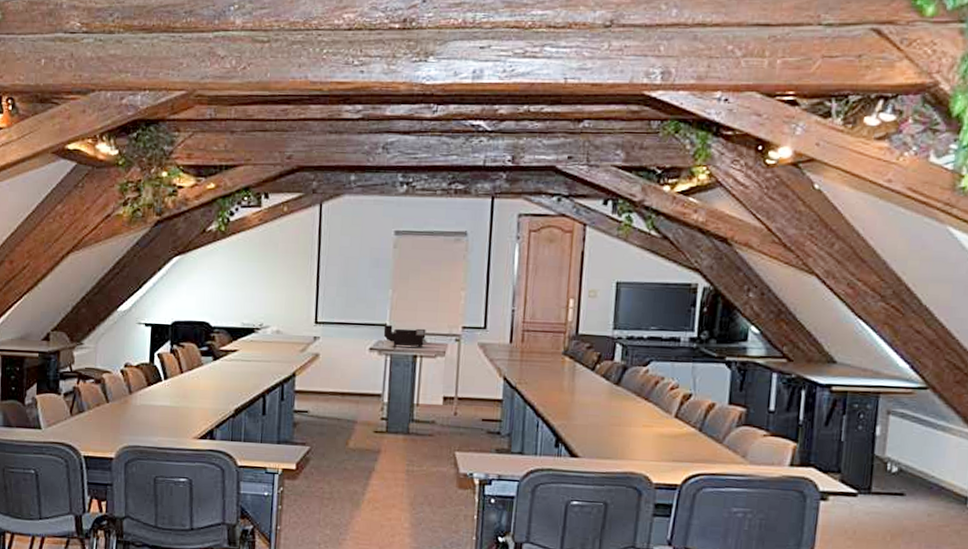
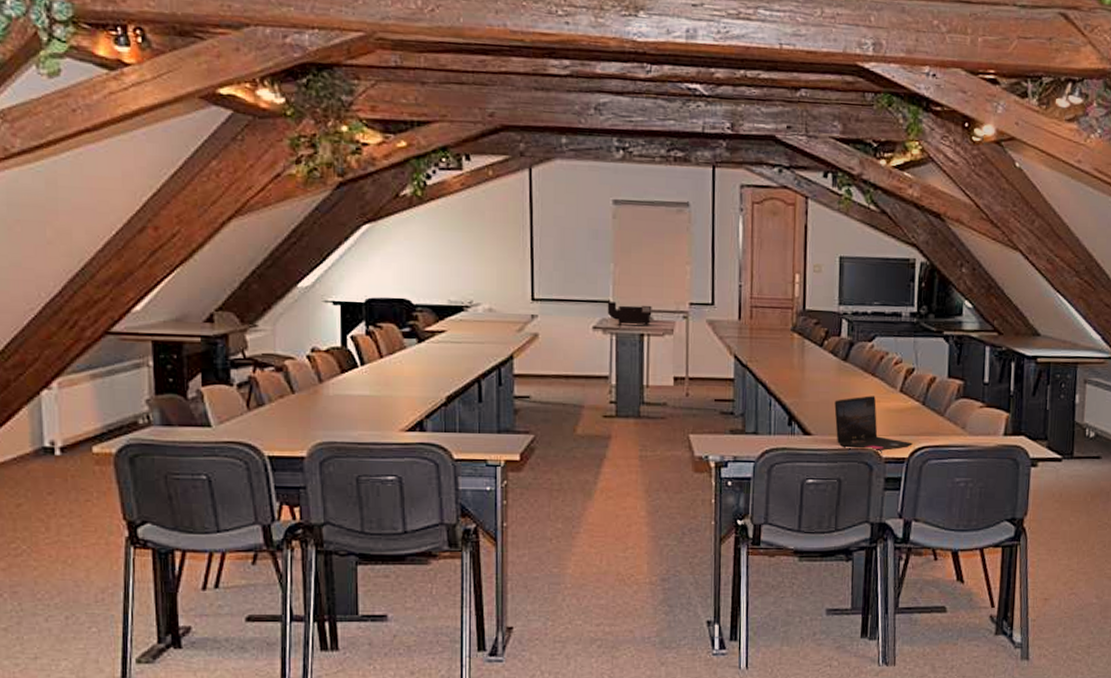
laptop: none [603,420,687,478] -> present [834,396,913,453]

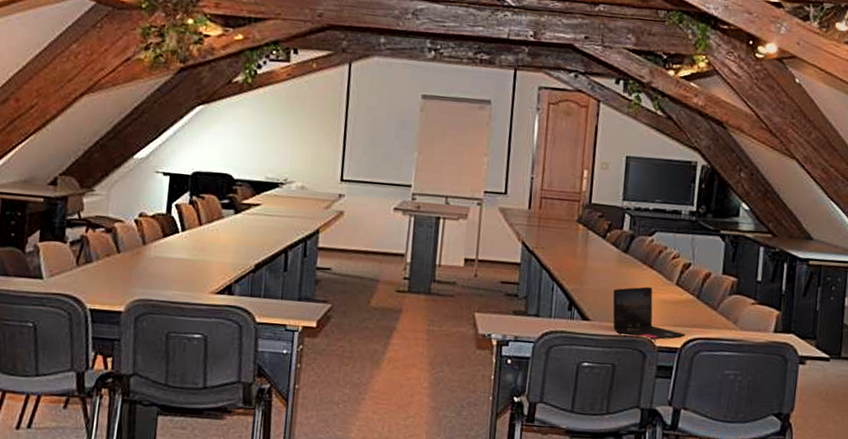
projector: present [607,302,652,327] -> none [408,186,450,211]

